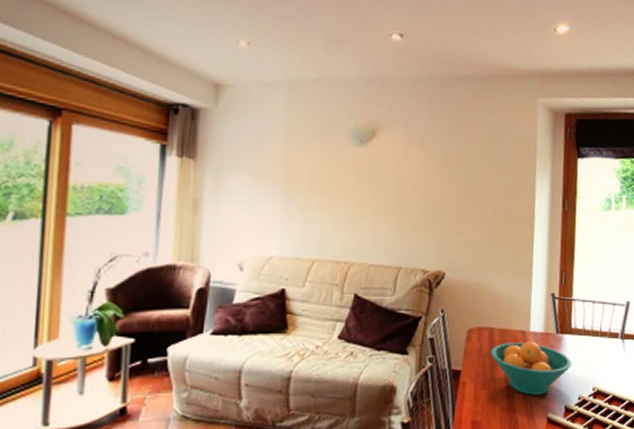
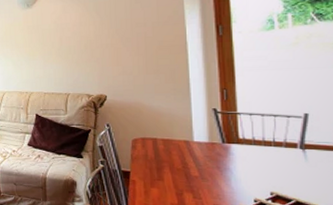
fruit bowl: present [490,341,572,395] -> none [156,149,243,196]

